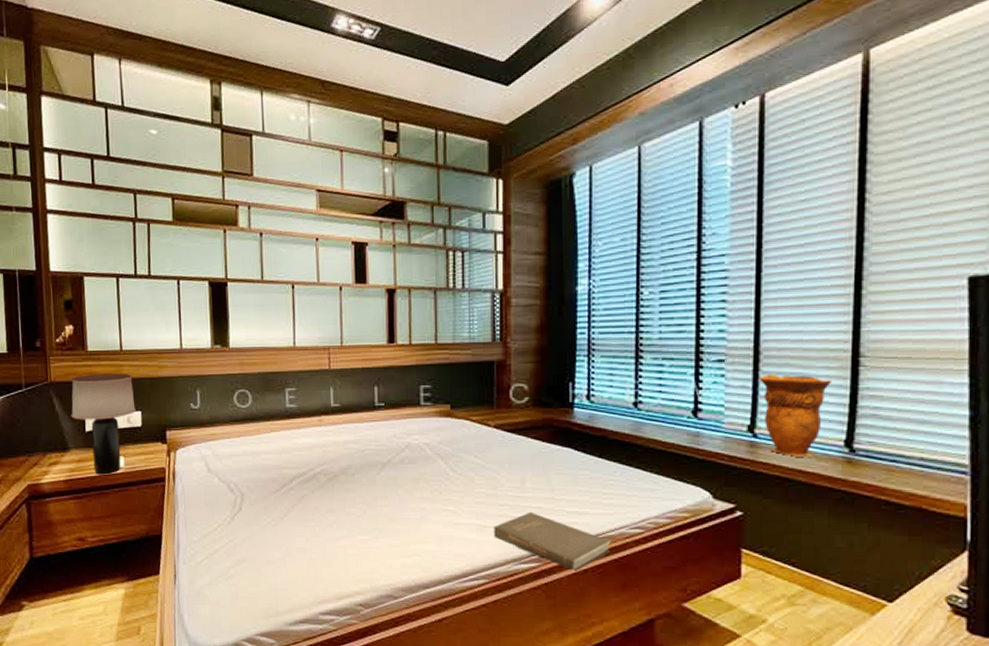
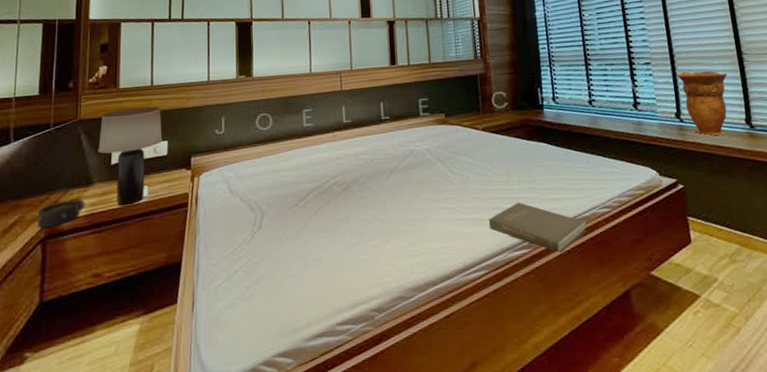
alarm clock: none [15,464,64,489] -> present [32,199,86,228]

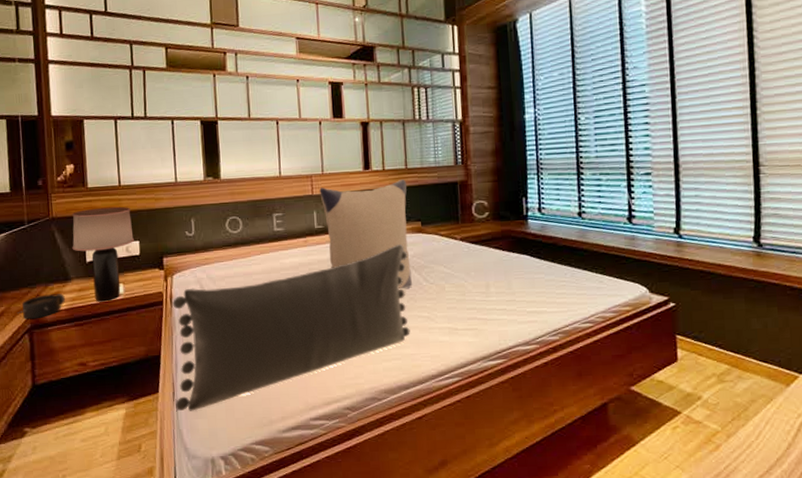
pillow: none [194,136,437,323] -> present [172,245,410,411]
pillow: none [348,74,439,182] -> present [319,180,413,290]
book: present [488,202,587,254] -> none [463,313,567,366]
decorative vase: present [676,71,728,136] -> none [680,183,740,253]

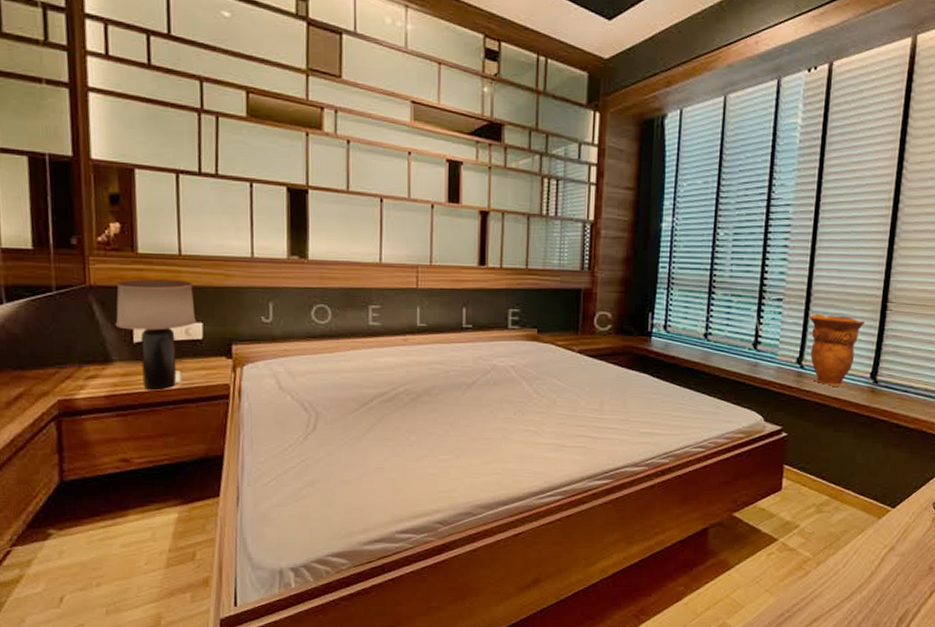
alarm clock: present [18,294,66,320] -> none [41,377,106,405]
pillow: present [172,245,410,411] -> none [240,352,519,519]
pillow: present [319,180,413,290] -> none [426,281,526,401]
decorative vase: none [680,183,740,253] -> present [808,313,866,386]

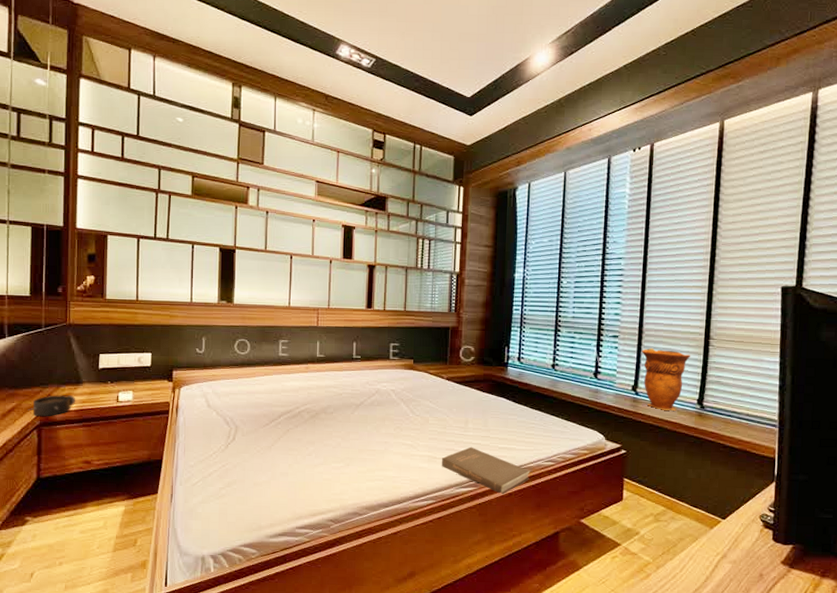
alarm clock: none [41,377,106,405] -> present [28,395,76,417]
table lamp: present [115,279,196,391] -> none [86,319,146,407]
book: none [571,432,677,488] -> present [441,446,531,495]

